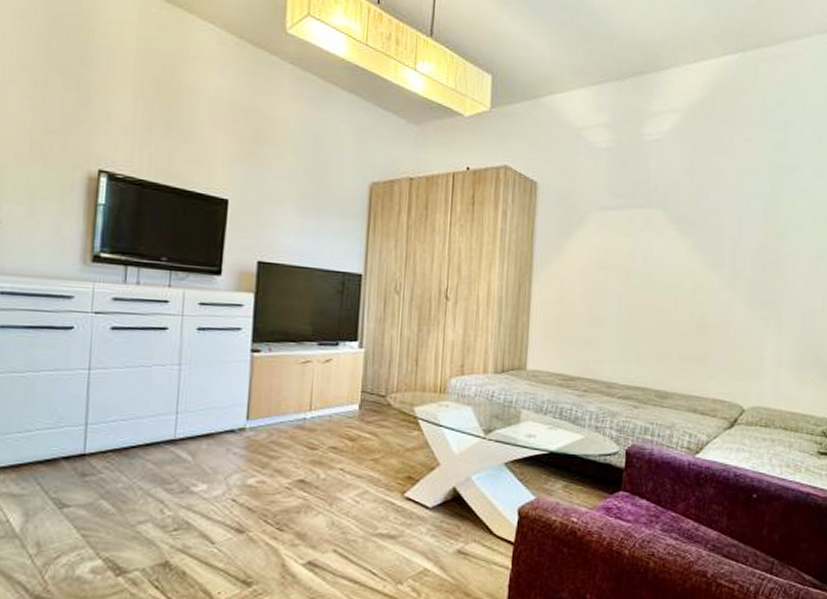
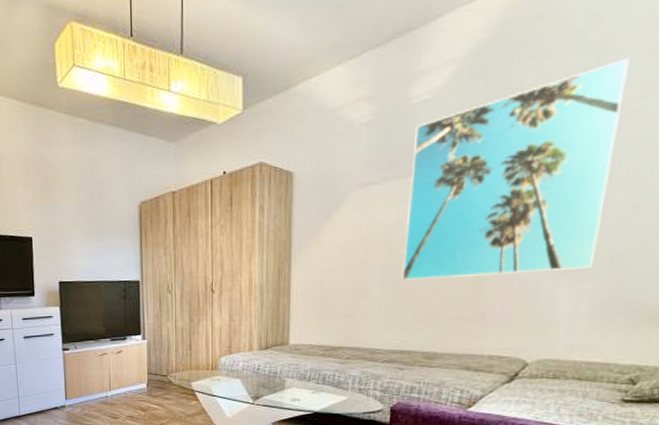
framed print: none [636,142,805,321] -> present [401,59,629,280]

